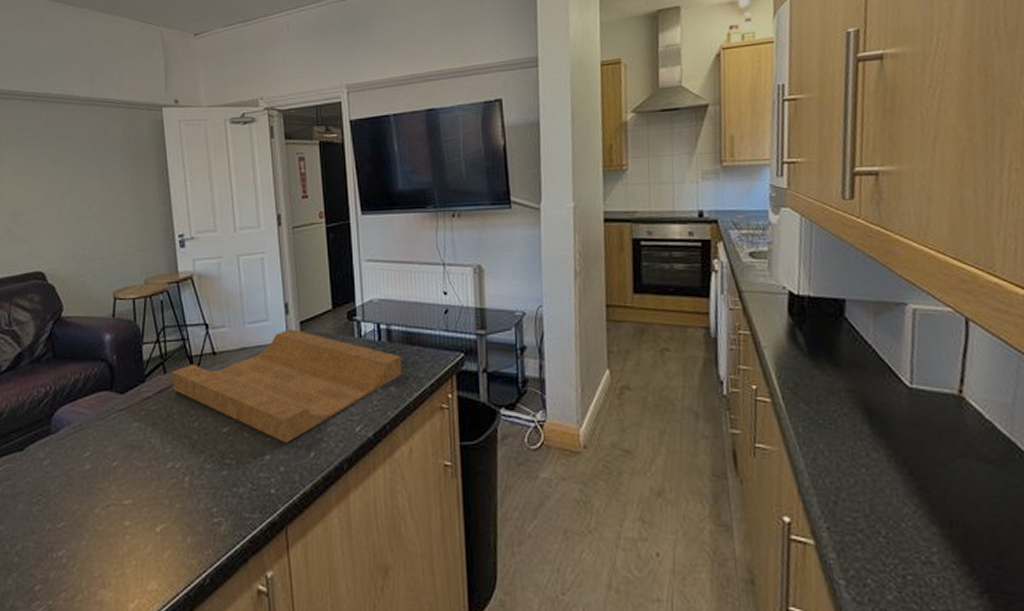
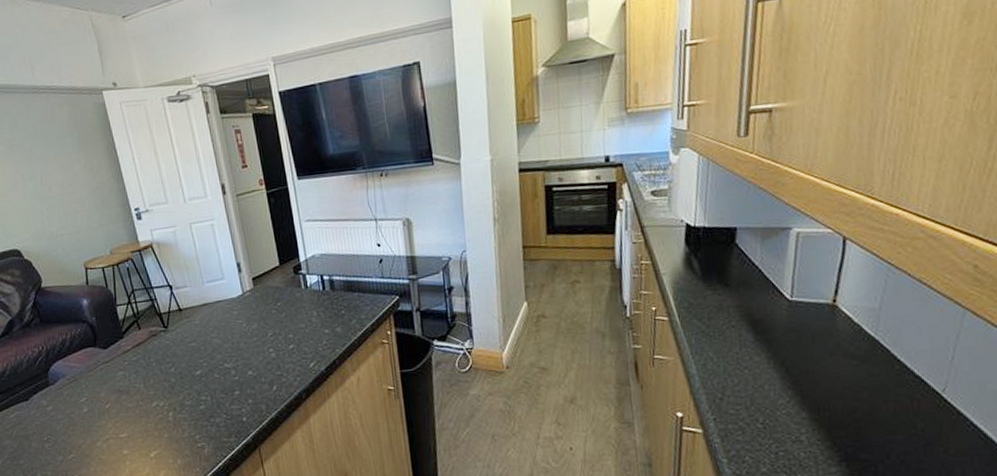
cutting board: present [172,328,402,443] -> none [146,284,346,381]

